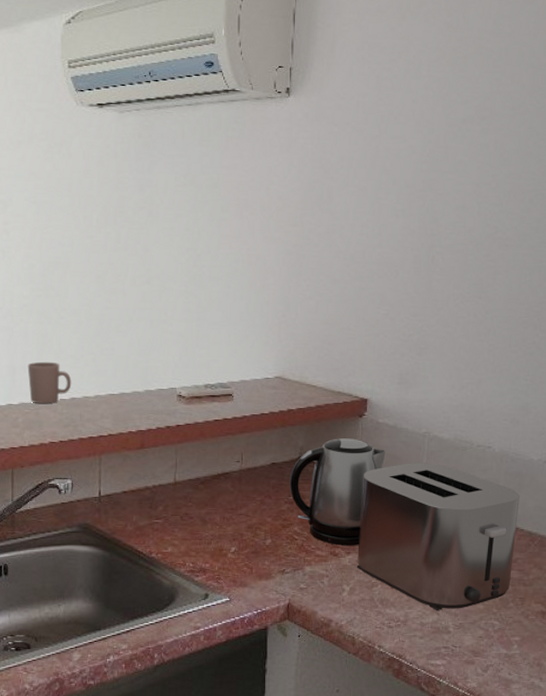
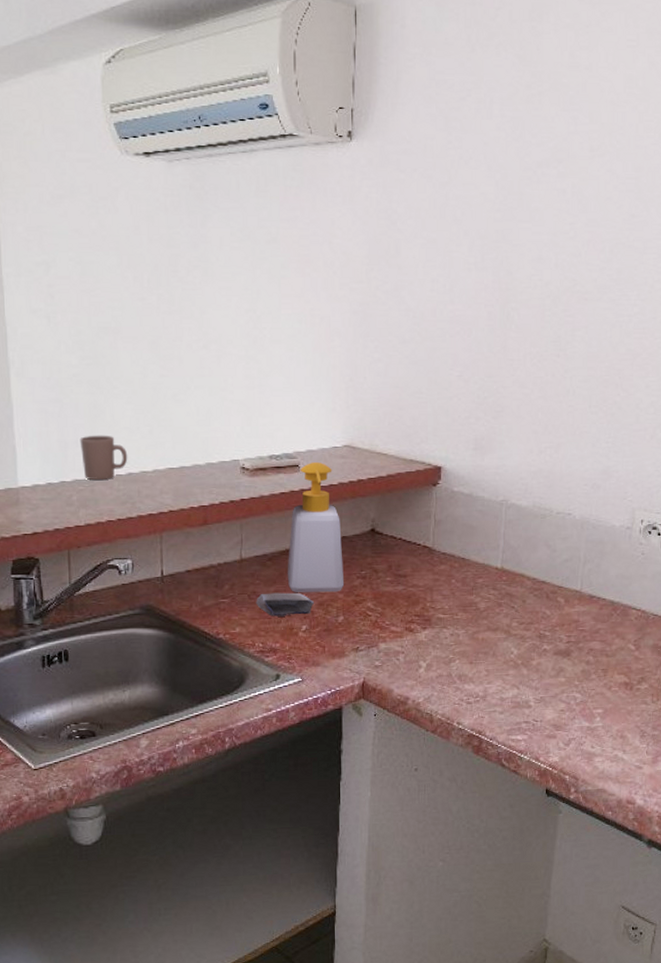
sponge: none [188,515,243,538] -> present [256,592,314,617]
soap bottle: none [218,391,273,516] -> present [287,461,345,593]
kettle: present [289,438,386,545] -> none [361,508,461,621]
toaster: present [357,463,520,611] -> none [434,532,601,686]

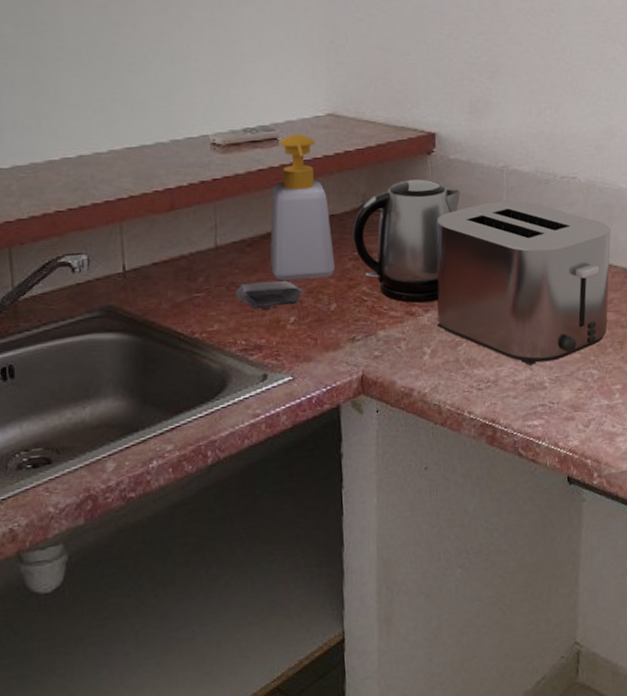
mug: present [80,435,128,480] -> none [18,113,78,165]
kettle: none [361,508,461,621] -> present [352,179,461,303]
toaster: none [434,532,601,686] -> present [436,200,611,366]

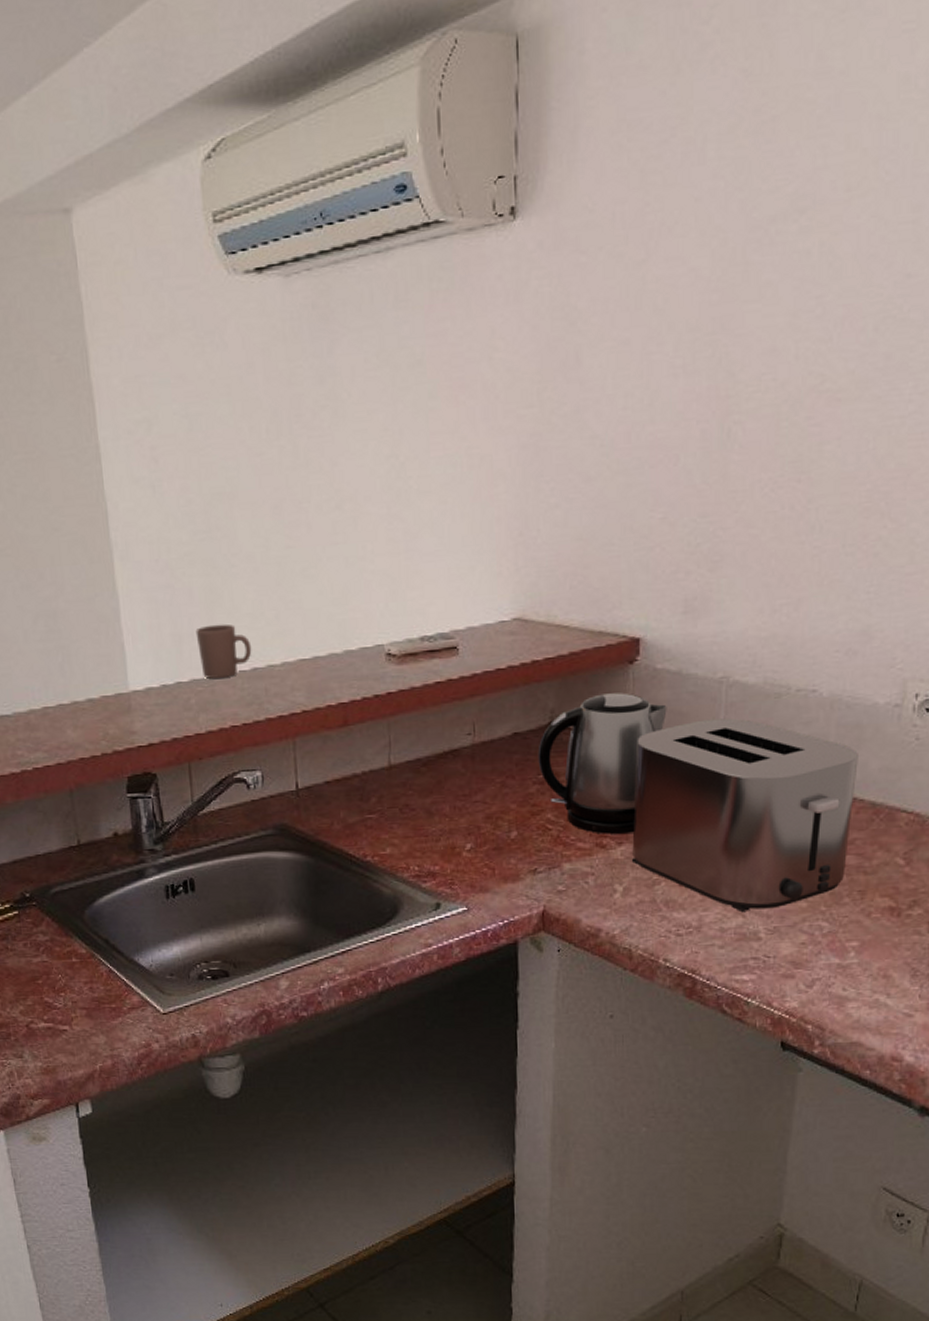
mug: none [18,113,78,165] -> present [195,623,252,679]
sponge: present [235,280,302,310] -> none [409,804,480,834]
soap bottle: present [269,133,336,280] -> none [446,641,518,804]

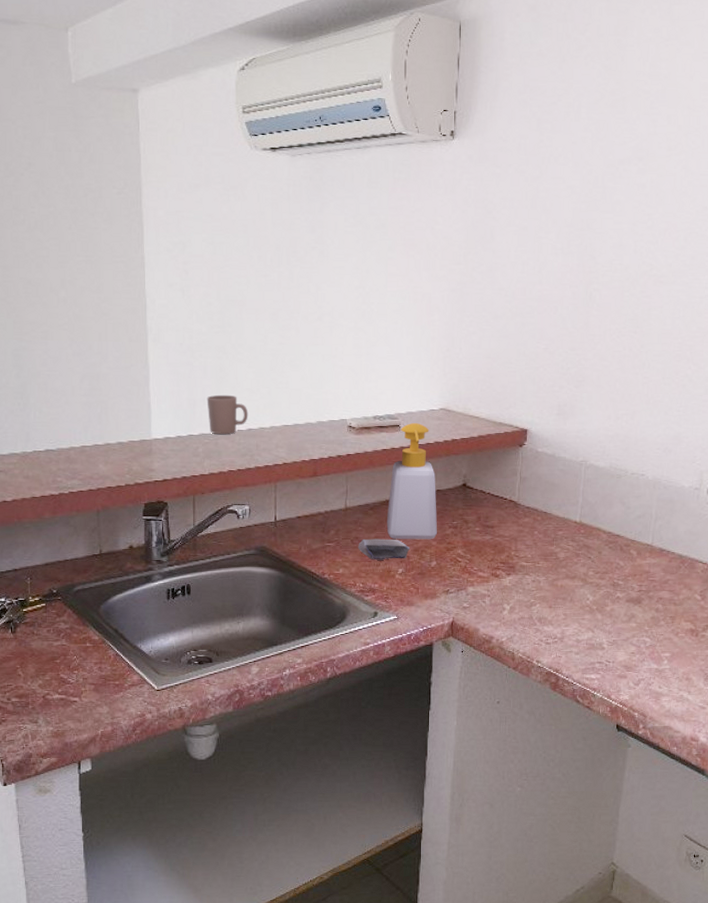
sponge: none [409,804,480,834] -> present [358,539,410,560]
soap bottle: none [446,641,518,804] -> present [386,422,438,540]
kettle: present [538,693,667,834] -> none [453,466,544,567]
toaster: present [632,718,858,913] -> none [517,490,671,629]

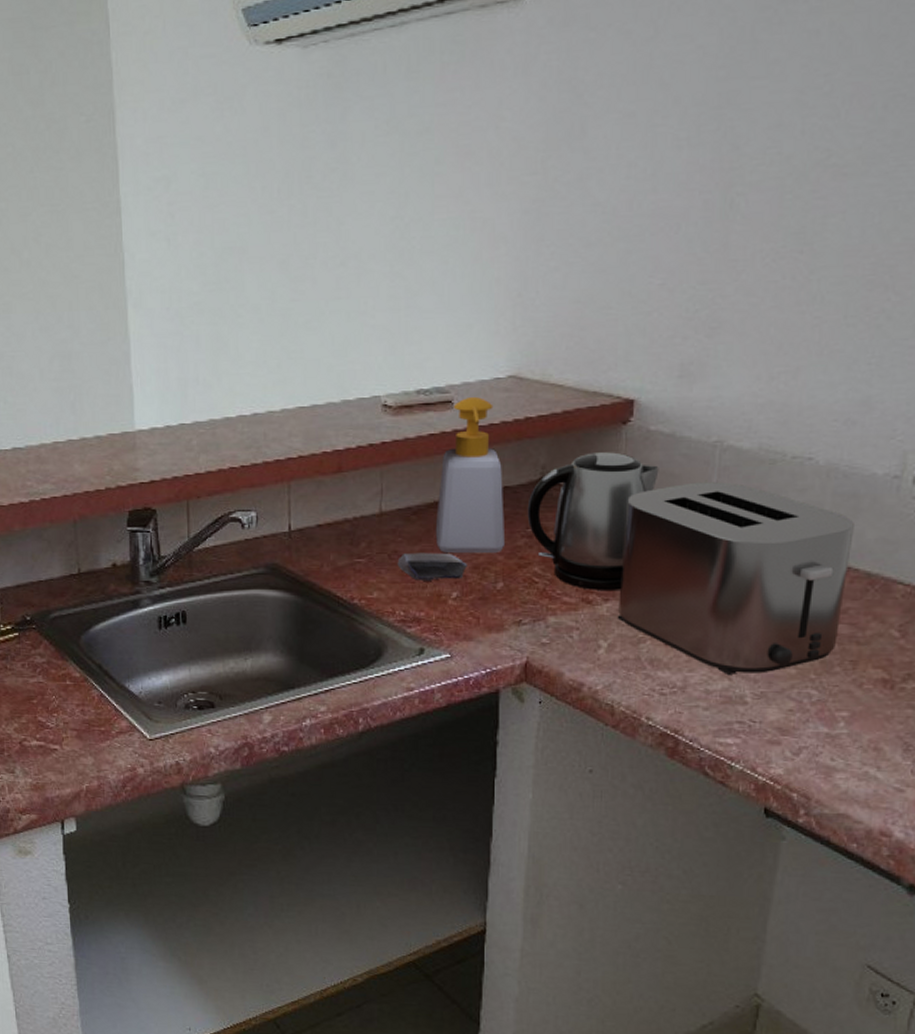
mug: present [207,394,248,434] -> none [200,370,253,421]
kettle: none [453,466,544,567] -> present [527,452,659,590]
toaster: none [517,490,671,629] -> present [618,482,854,676]

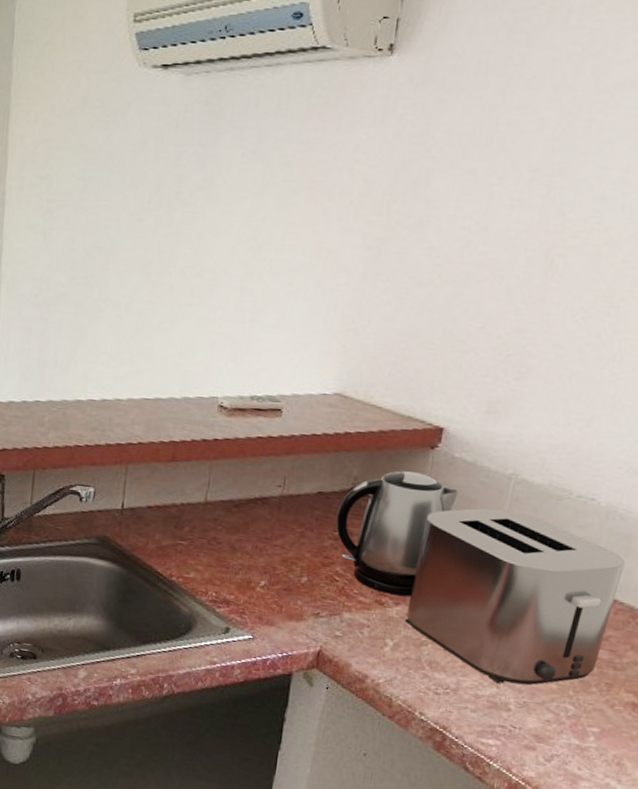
sponge: present [397,552,467,581] -> none [215,540,277,570]
soap bottle: present [435,396,506,554] -> none [252,407,319,551]

